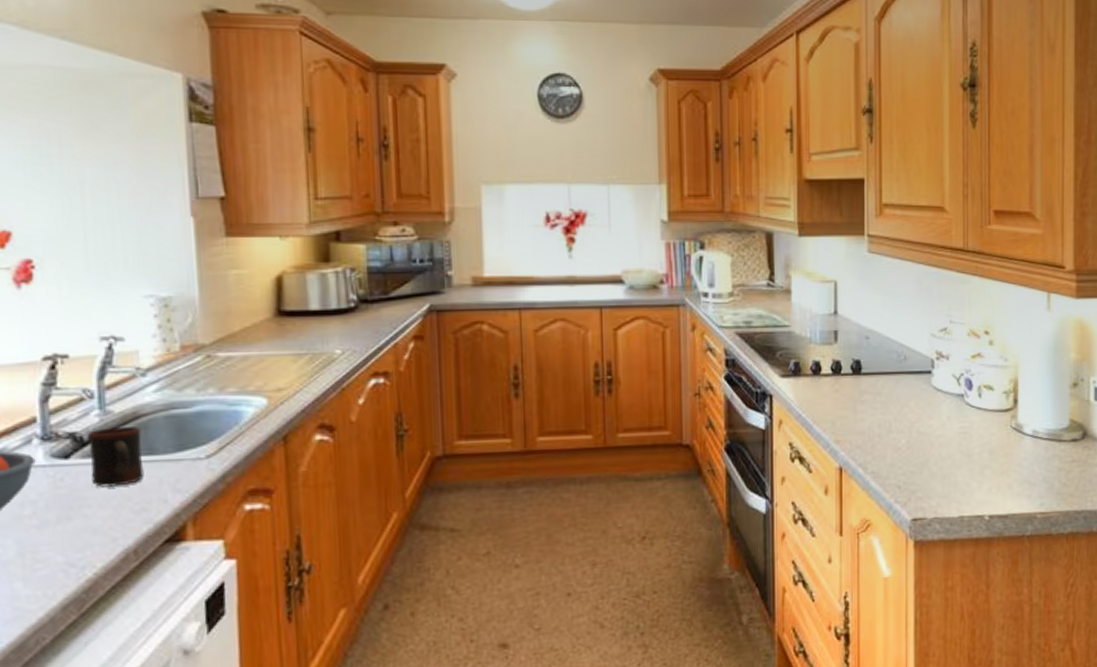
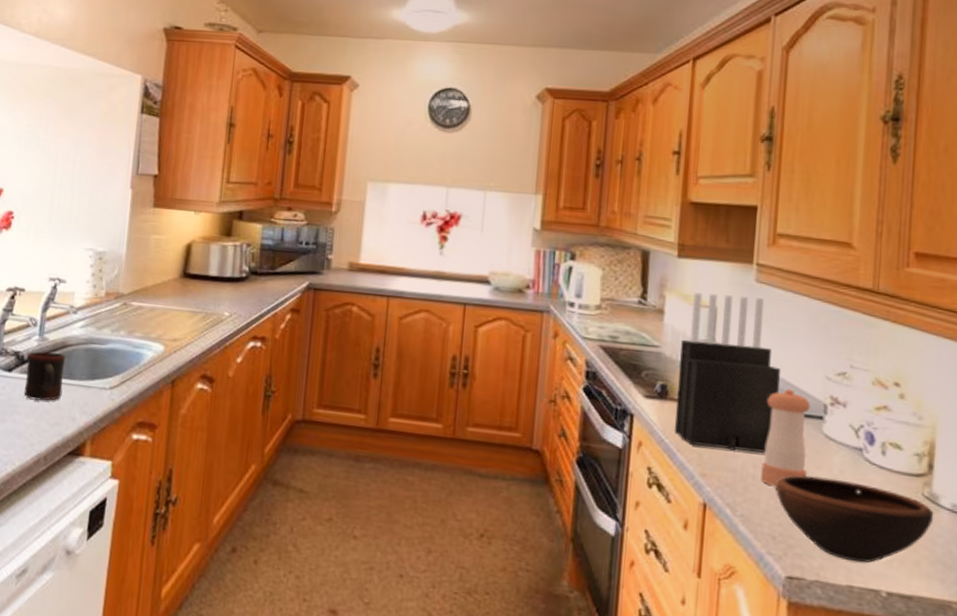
knife block: none [808,268,895,415] -> present [675,292,780,453]
pepper shaker: none [885,350,922,441] -> present [760,388,810,487]
bowl: none [897,425,1020,495] -> present [775,475,934,563]

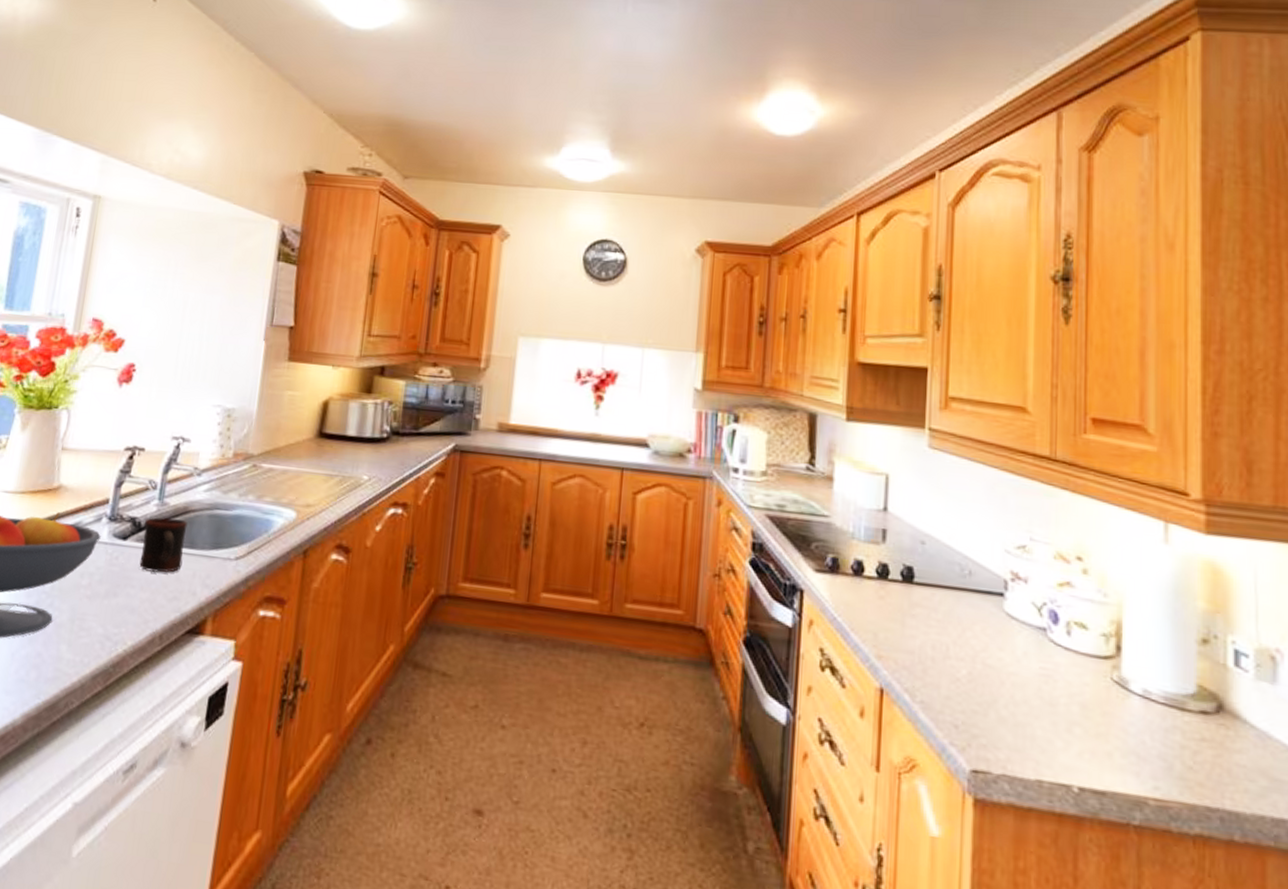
knife block: present [675,292,780,453] -> none [848,458,958,633]
pepper shaker: present [760,388,810,487] -> none [940,562,990,670]
bowl: present [775,475,934,563] -> none [955,657,1125,755]

